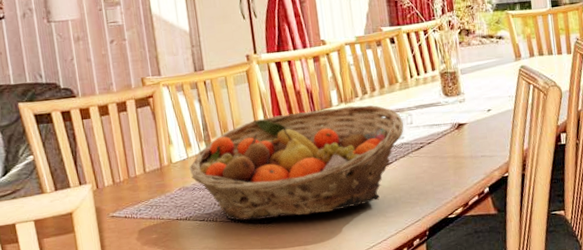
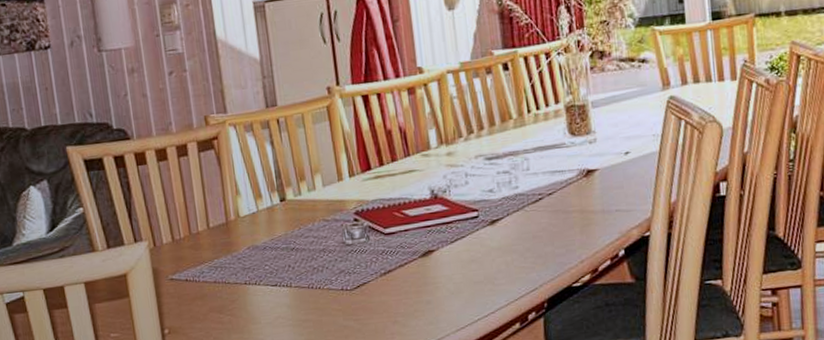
fruit basket: present [189,105,404,221] -> none [259,147,519,287]

